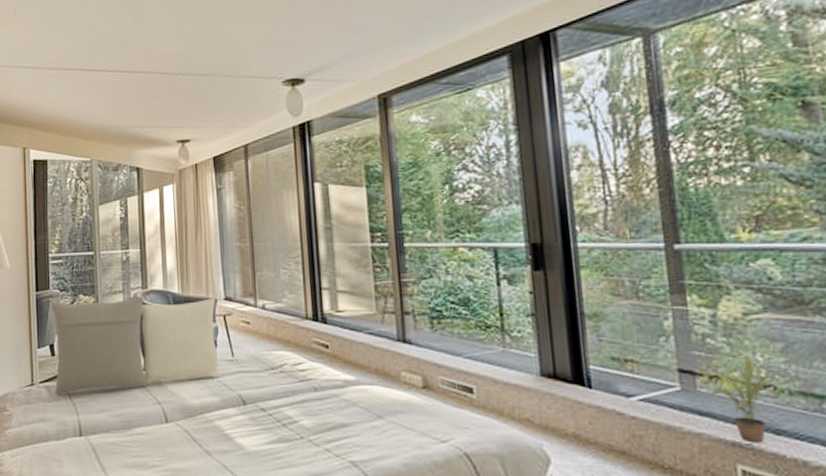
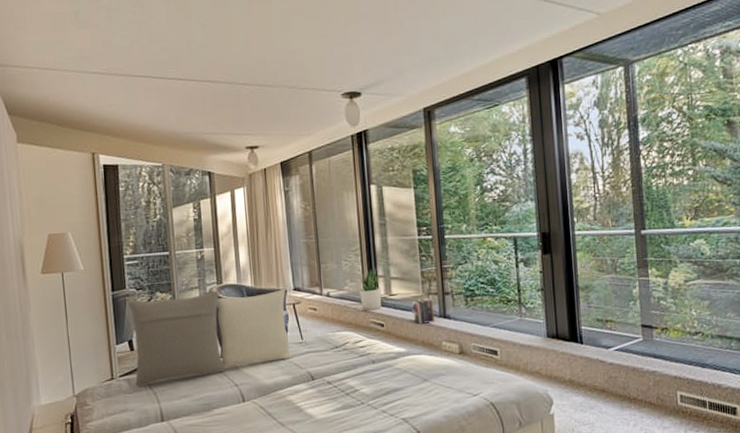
planter: none [300,278,327,329] -> present [359,267,382,311]
books: none [363,316,392,348] -> present [412,297,435,324]
potted plant: present [709,357,781,444] -> none [661,313,707,376]

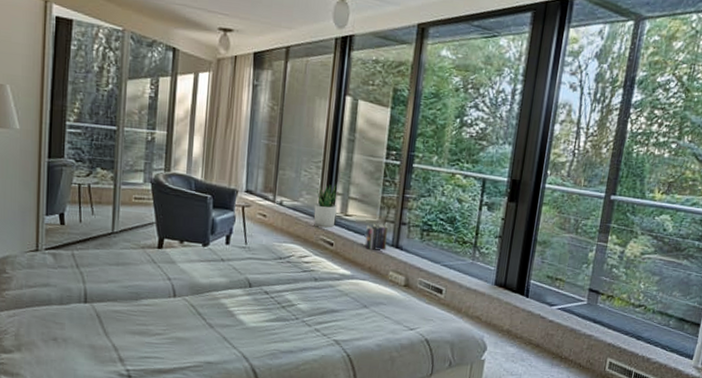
pillow: present [128,291,225,387] -> none [62,171,165,264]
pillow: present [216,288,292,369] -> none [157,186,237,262]

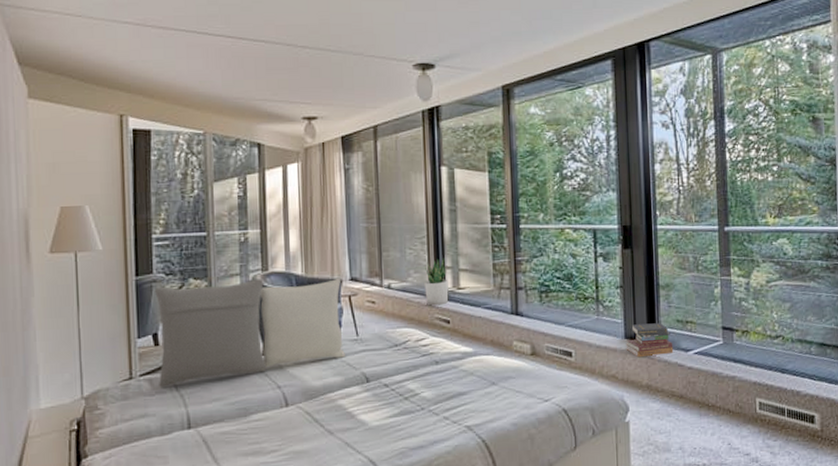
pillow: none [62,171,165,264] -> present [155,279,267,388]
pillow: none [157,186,237,262] -> present [260,277,345,368]
books: present [364,223,388,251] -> none [482,291,506,321]
books: none [494,273,540,306] -> present [626,323,674,358]

